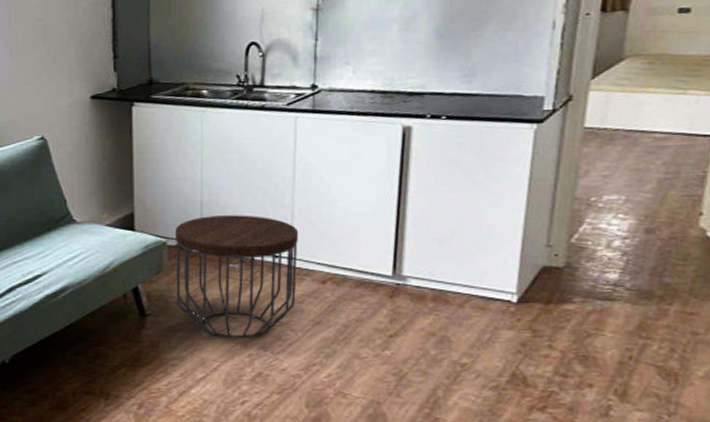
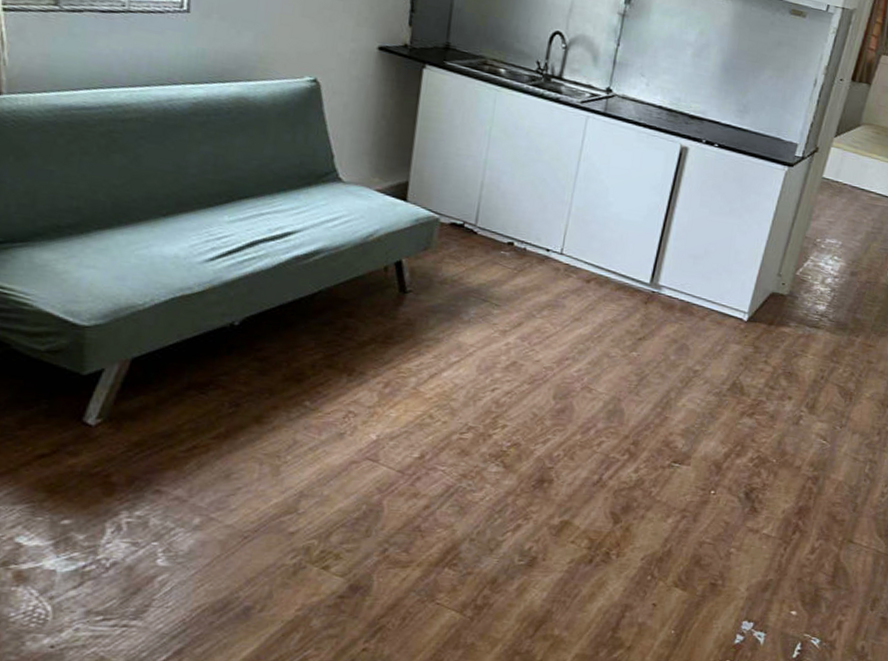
side table: present [174,215,299,339] -> none [440,198,573,328]

